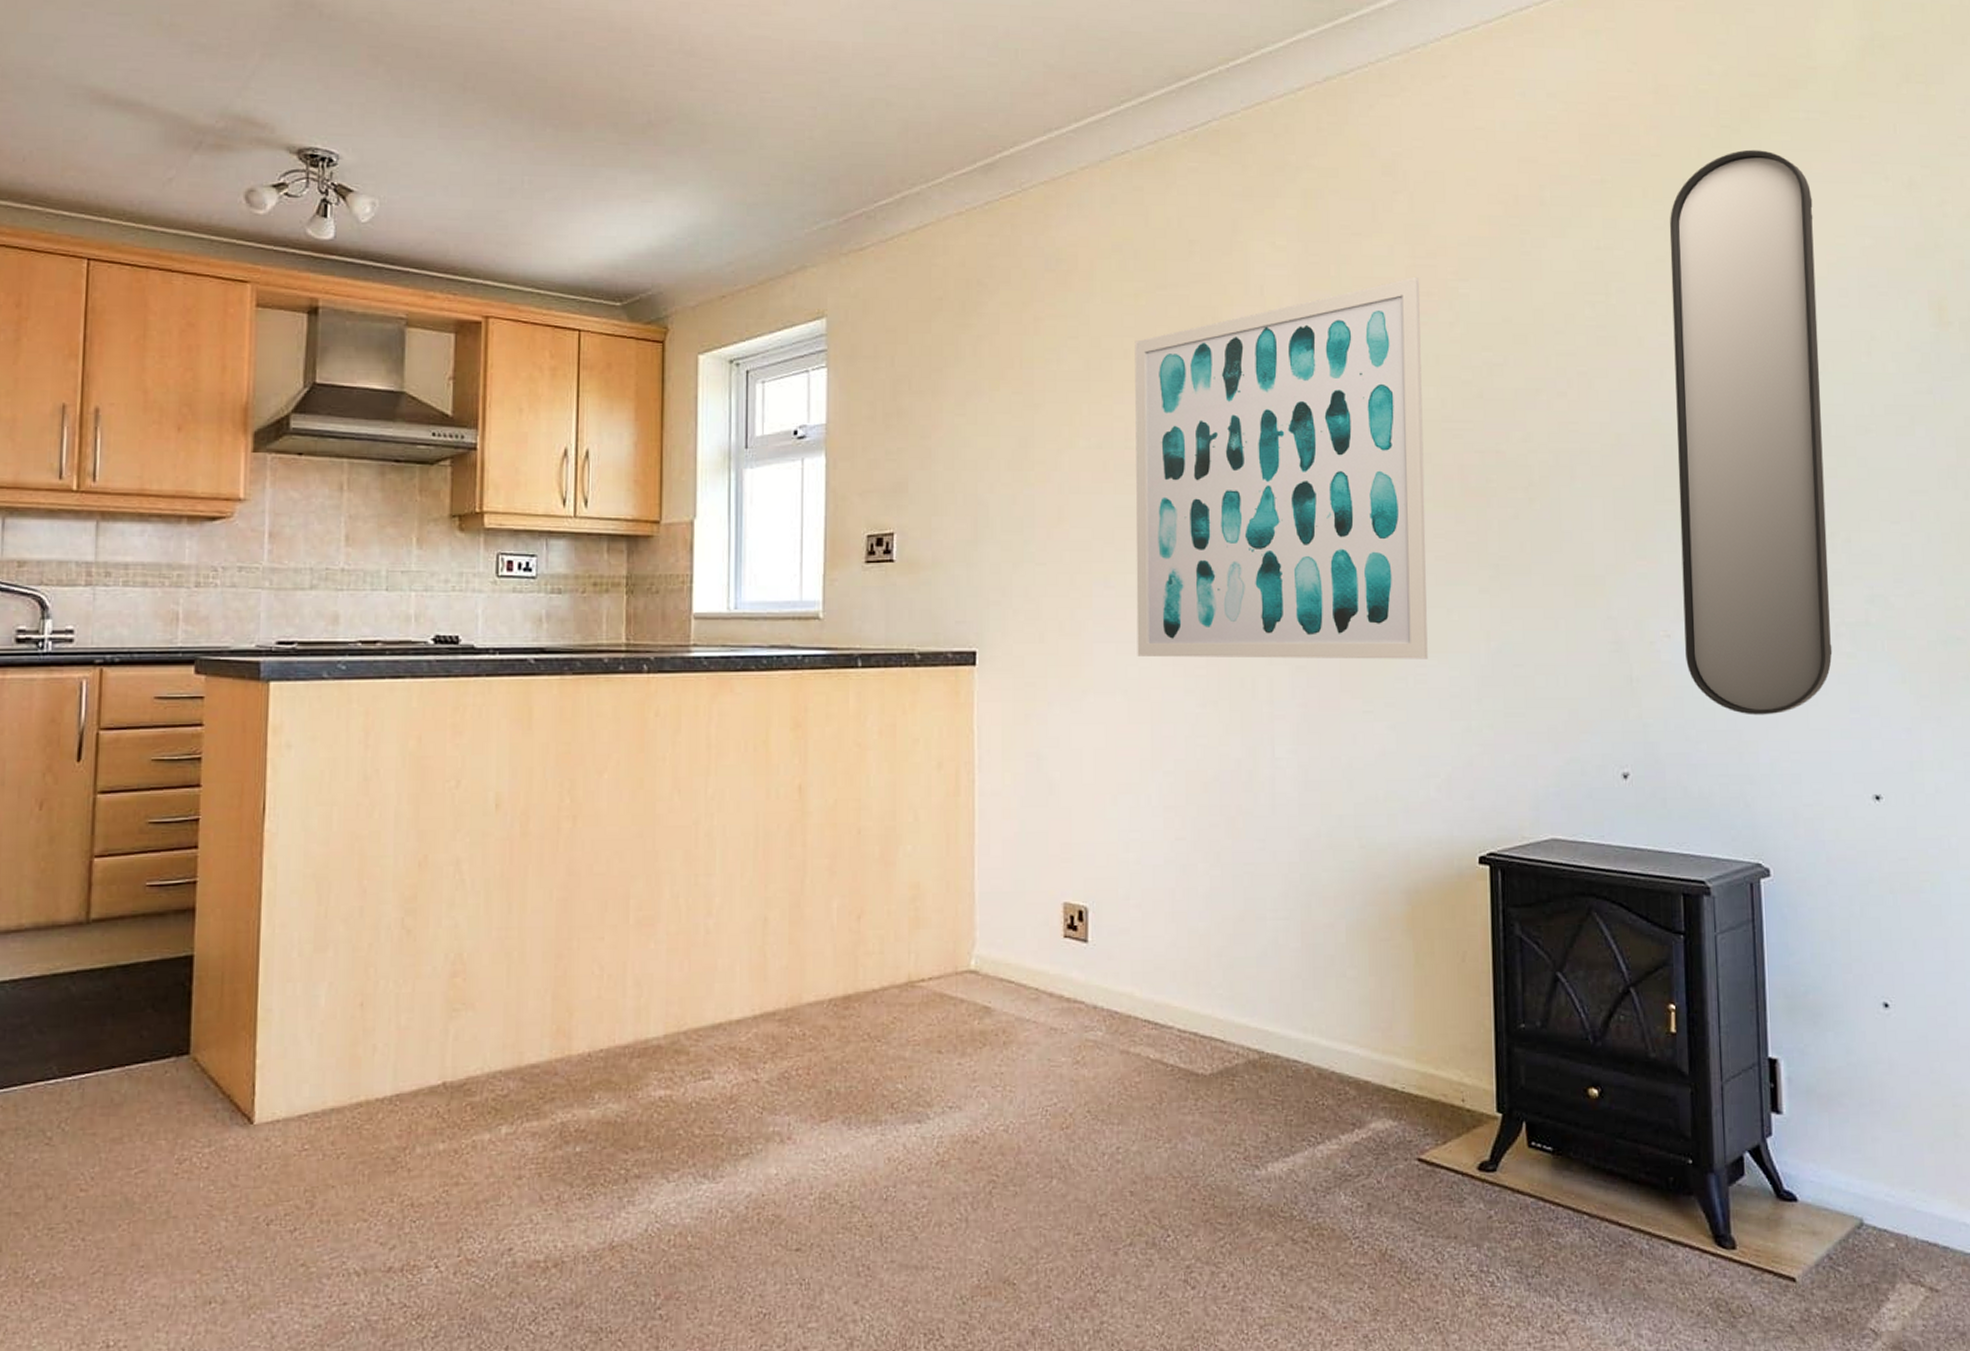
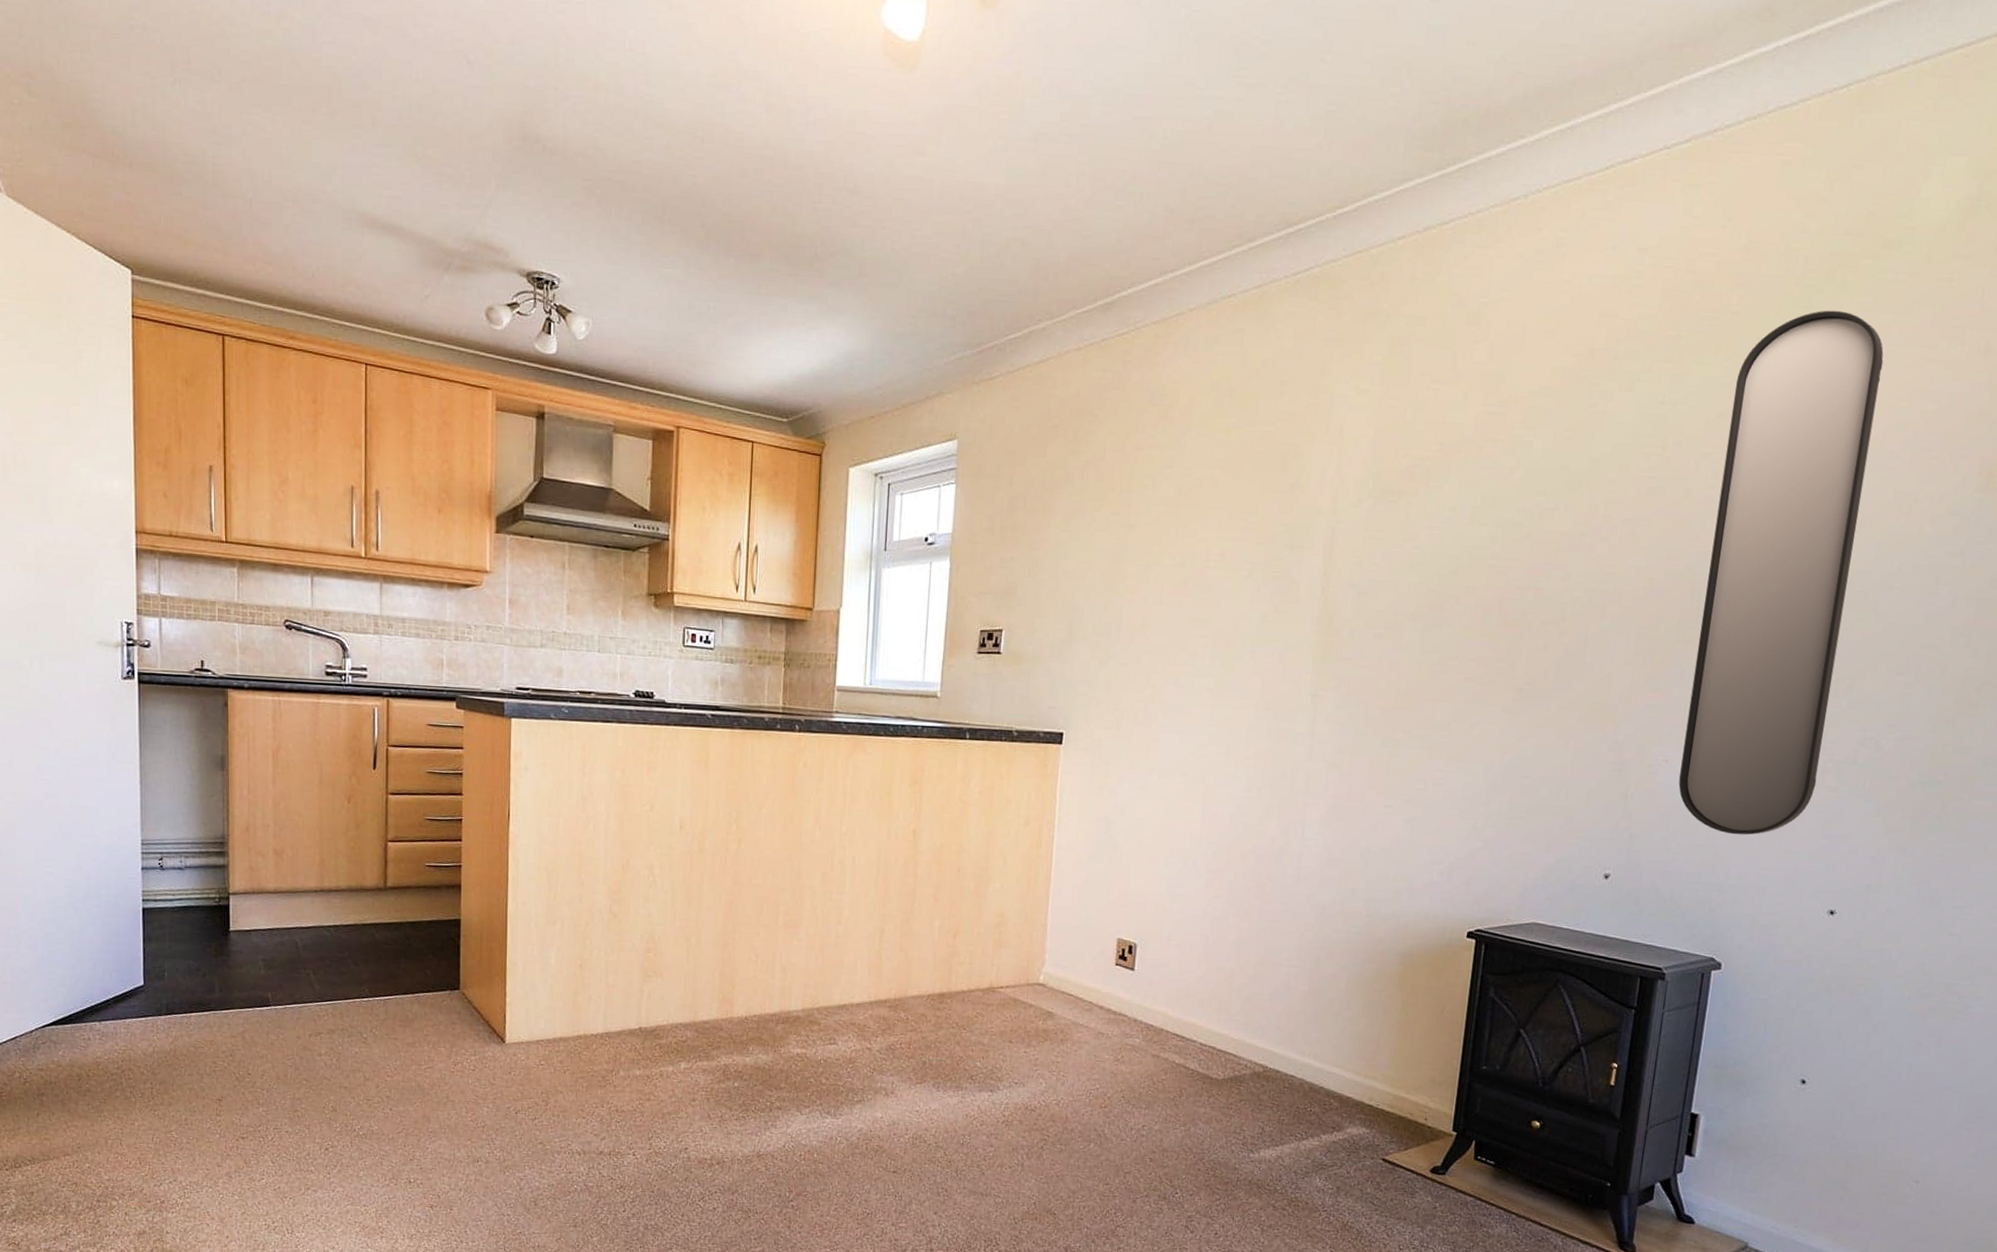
wall art: present [1135,278,1428,659] -> none [1197,424,1489,766]

